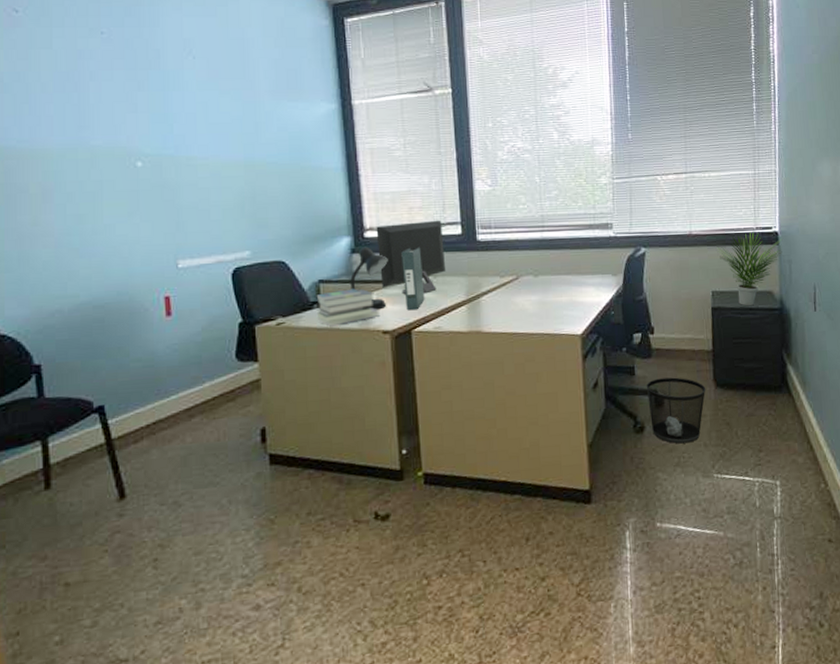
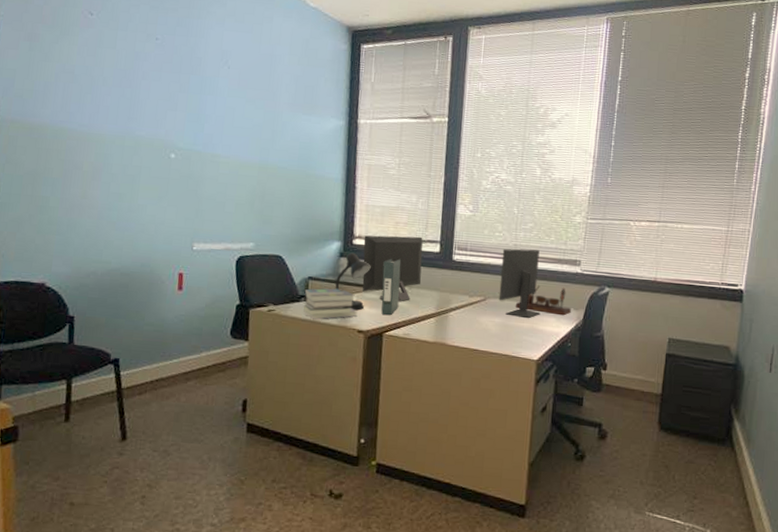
computer monitor: none [529,218,578,292] -> present [498,248,541,319]
desk organizer: none [551,253,609,284] -> present [516,285,571,316]
waste bin: present [646,377,706,444] -> none [591,412,650,478]
potted plant: present [717,231,783,306] -> none [679,286,747,358]

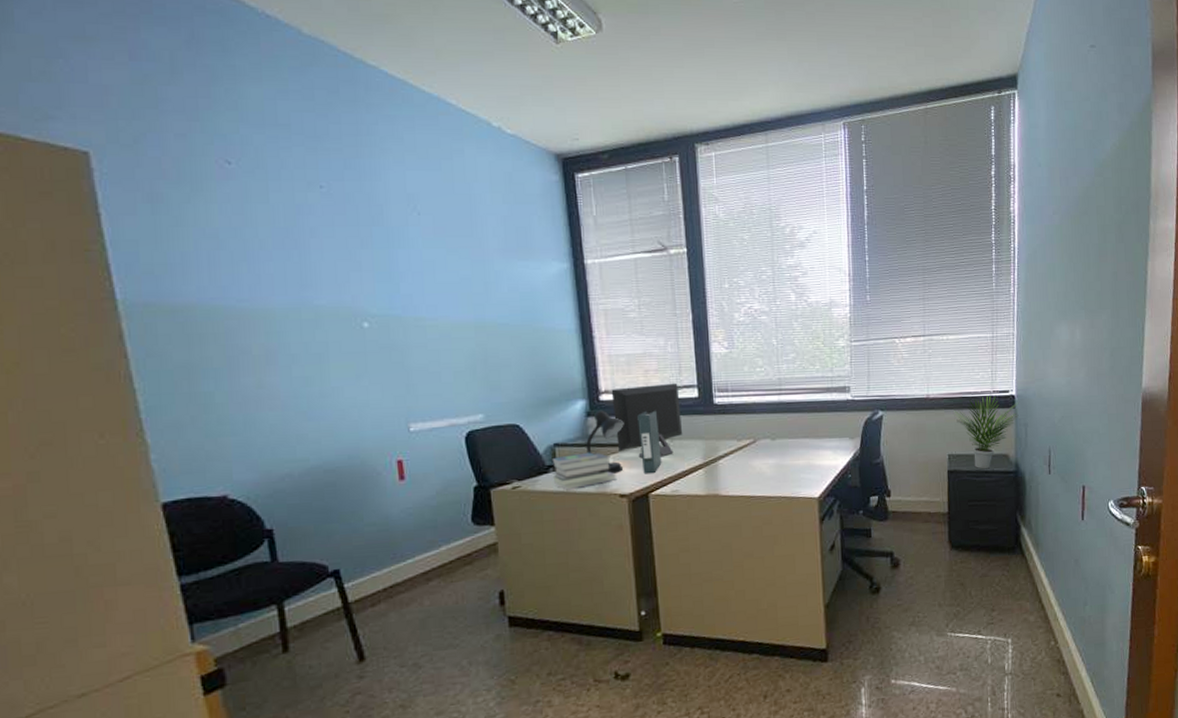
computer monitor: present [498,248,541,319] -> none [766,381,816,456]
desk organizer: present [516,285,571,316] -> none [788,417,847,447]
potted plant: none [679,286,747,358] -> present [954,394,1019,470]

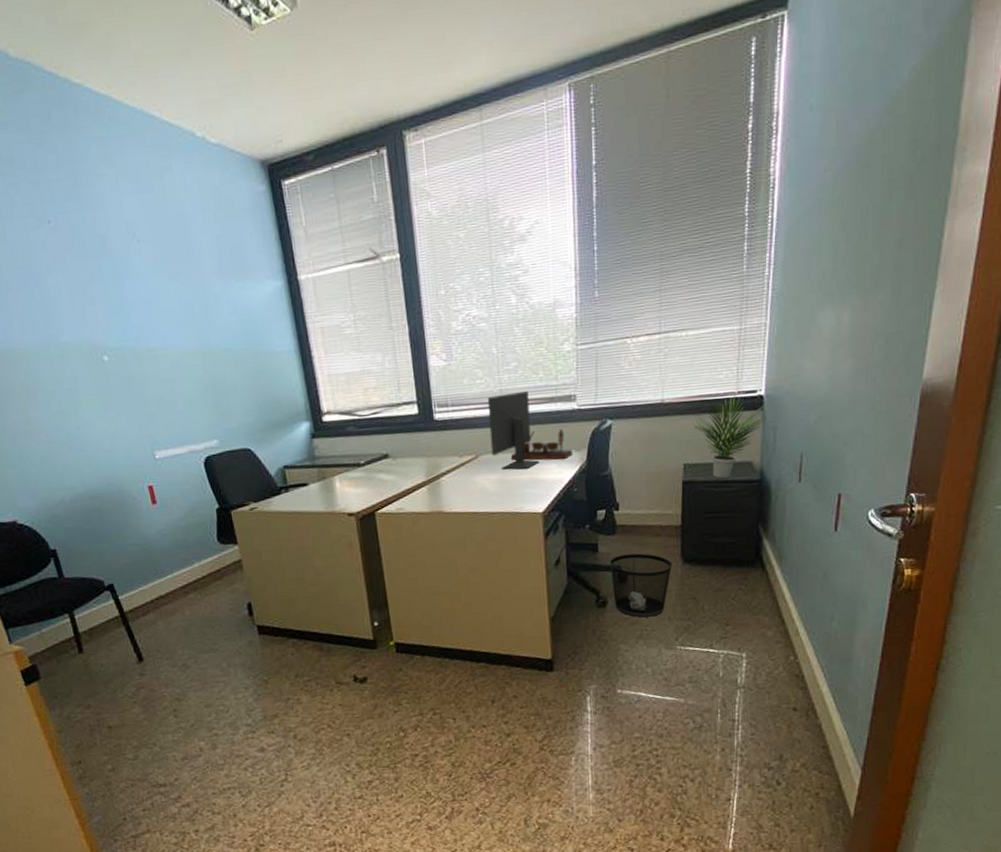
desk lamp: present [542,410,624,474] -> none [275,431,349,495]
books: present [553,452,616,490] -> none [284,473,344,510]
computer monitor: present [611,383,682,459] -> none [333,400,404,478]
binder: present [637,410,662,473] -> none [360,429,386,492]
computer monitor: none [766,381,816,456] -> present [487,391,540,470]
desk organizer: none [788,417,847,447] -> present [511,428,572,461]
waste bin: none [882,539,941,604] -> present [609,553,673,618]

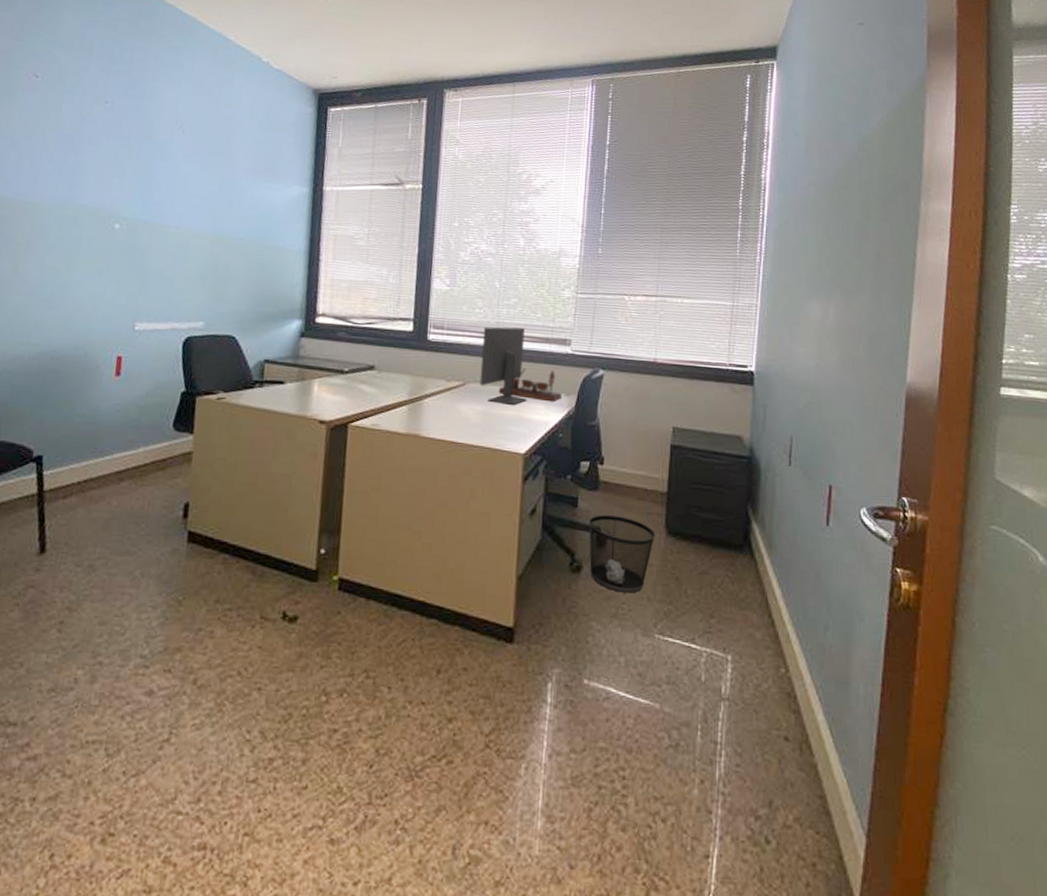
potted plant: present [691,395,768,479] -> none [683,367,758,450]

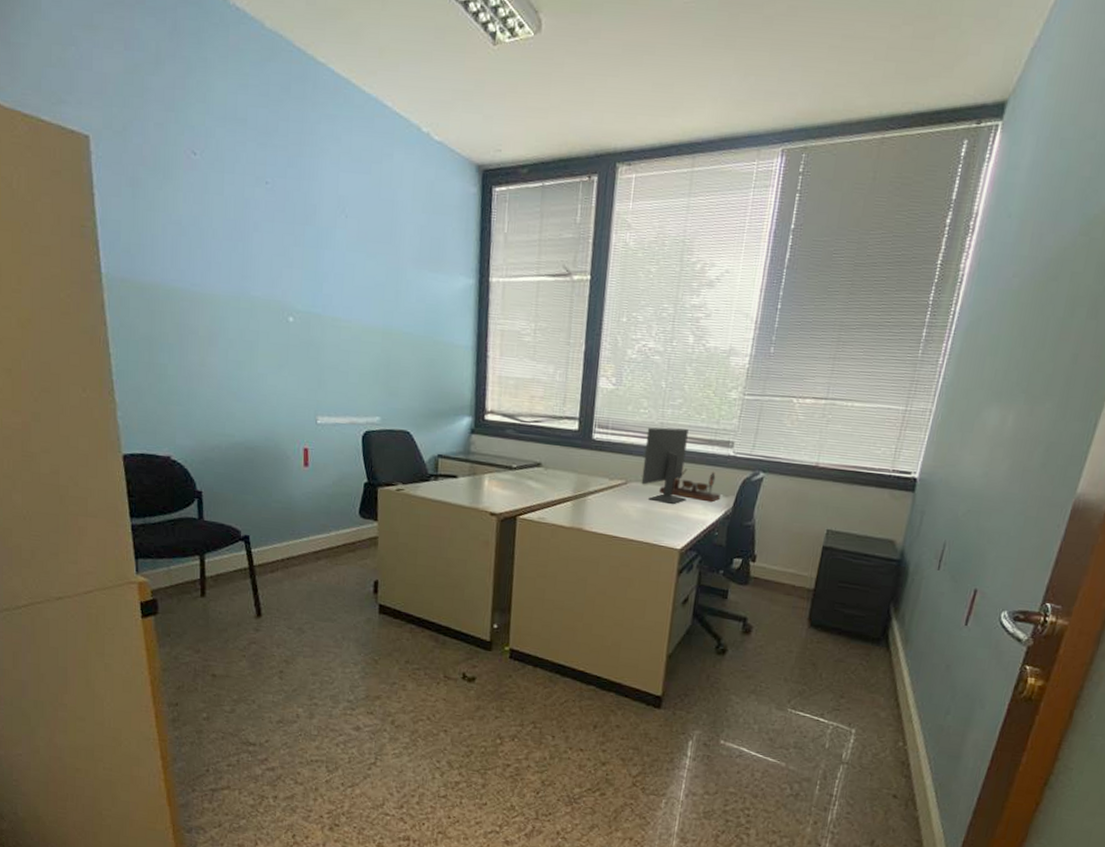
waste bin: present [588,514,656,594] -> none [734,606,799,674]

